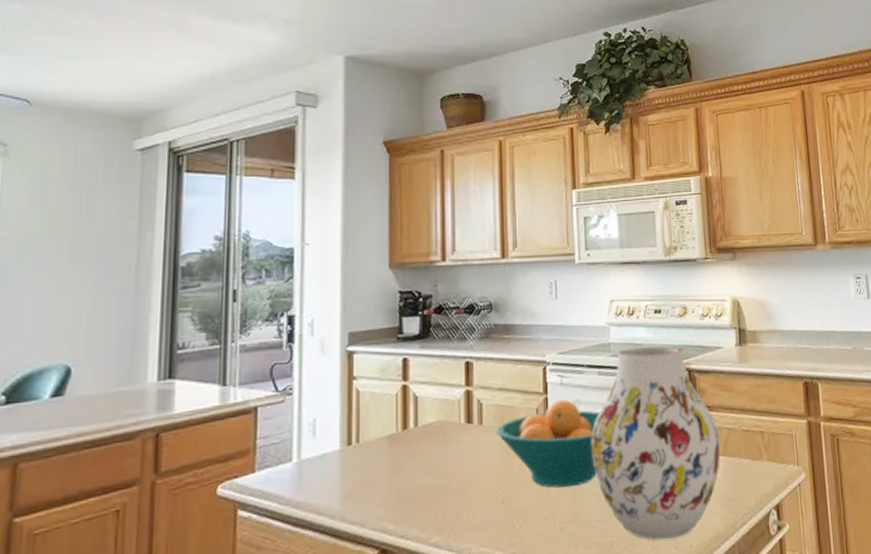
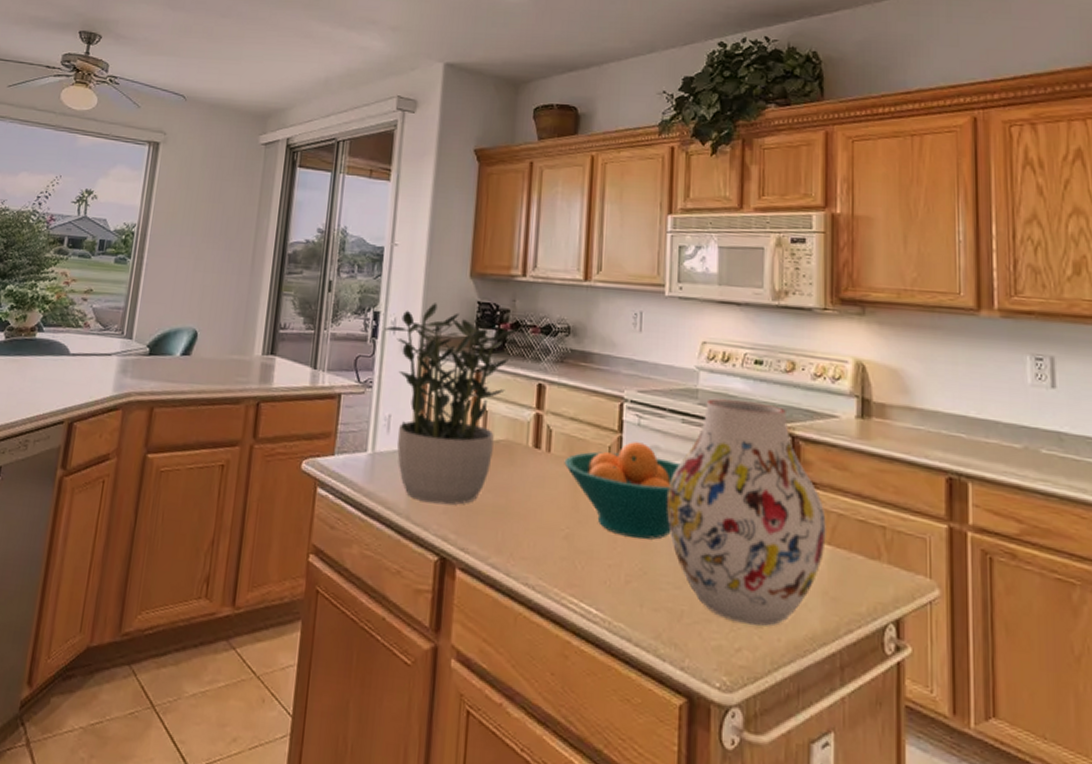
potted plant: none [301,298,444,499] -> present [384,303,520,505]

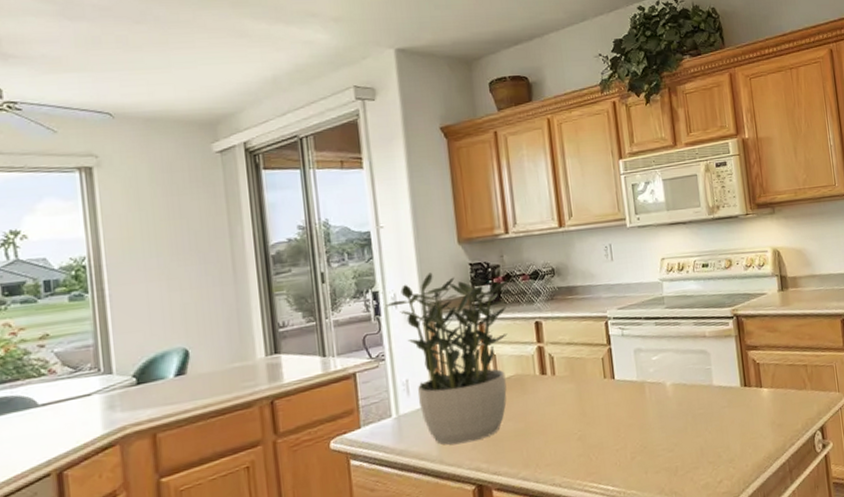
fruit bowl: present [564,442,681,540] -> none [568,348,660,425]
vase: present [667,398,826,626] -> none [652,296,770,463]

